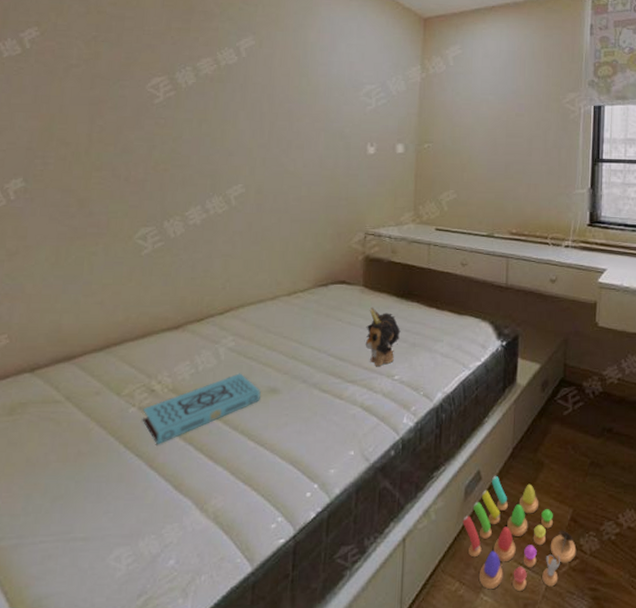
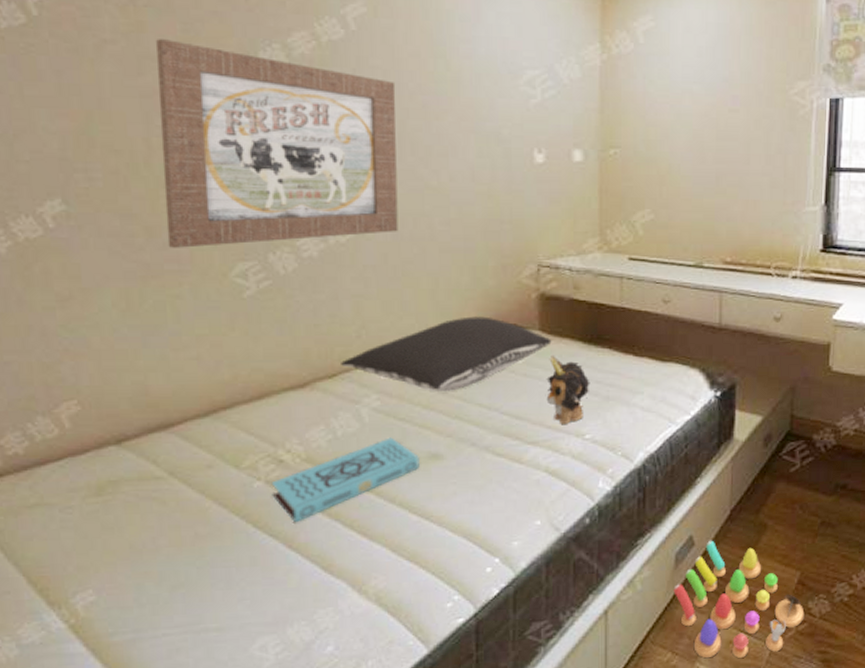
wall art: none [92,64,270,216] -> present [156,39,398,248]
pillow: none [208,274,372,335] -> present [341,316,552,391]

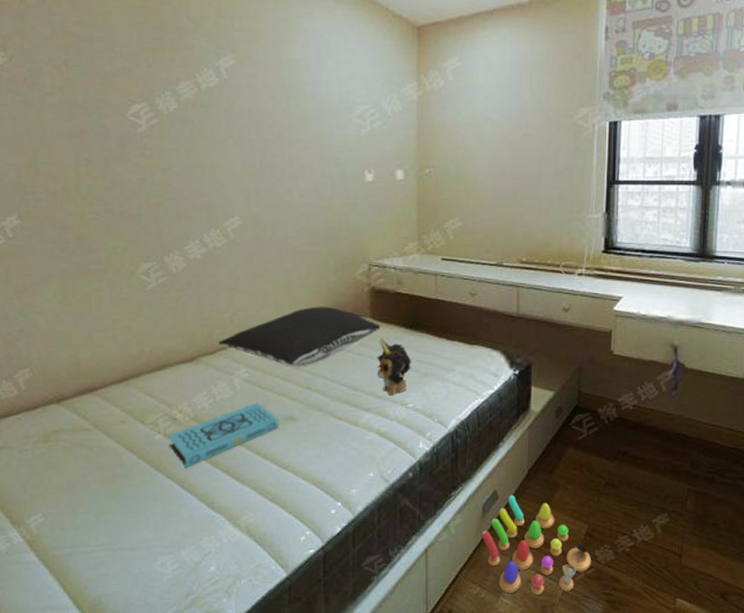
wall art: present [156,39,398,248] -> none [82,91,261,252]

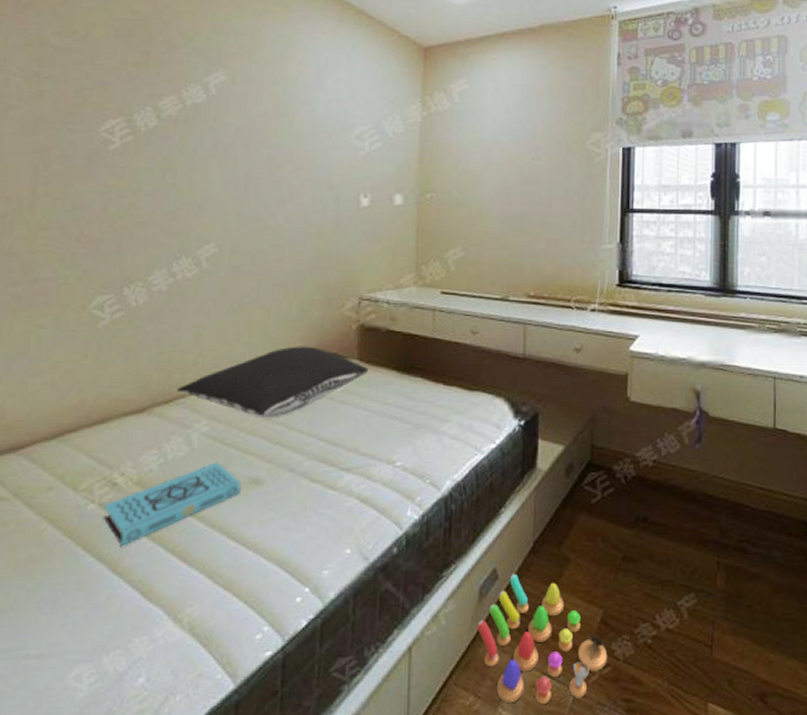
plush toy: present [376,338,412,395] -> none [361,383,403,451]

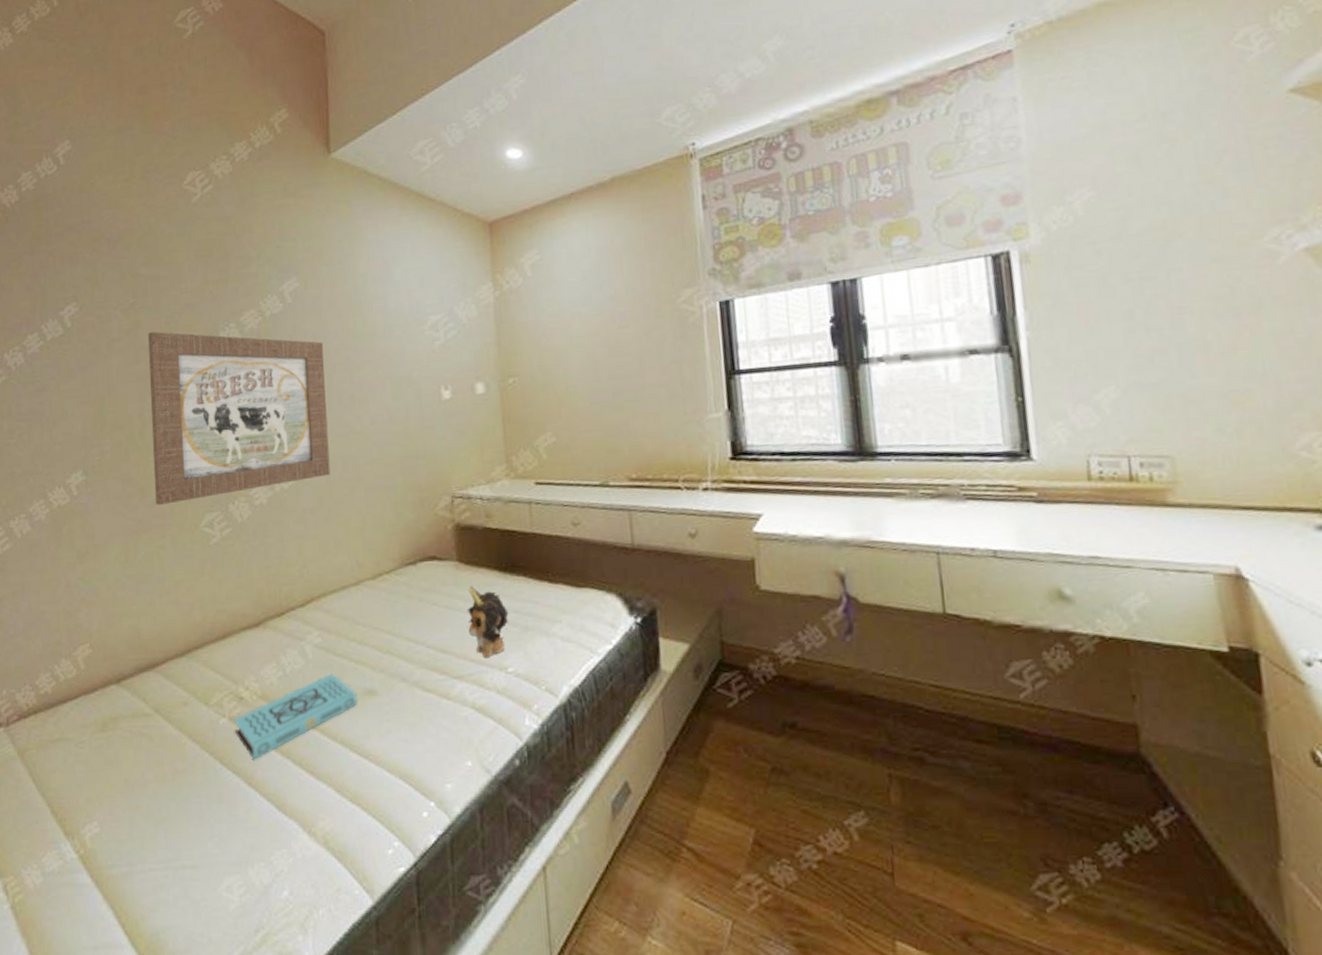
wall art: none [39,104,245,283] -> present [148,331,330,505]
pillow: present [177,346,369,417] -> none [287,550,469,626]
plush toy: none [361,383,403,451] -> present [467,585,509,657]
stacking toy: present [477,573,608,704] -> none [613,787,767,934]

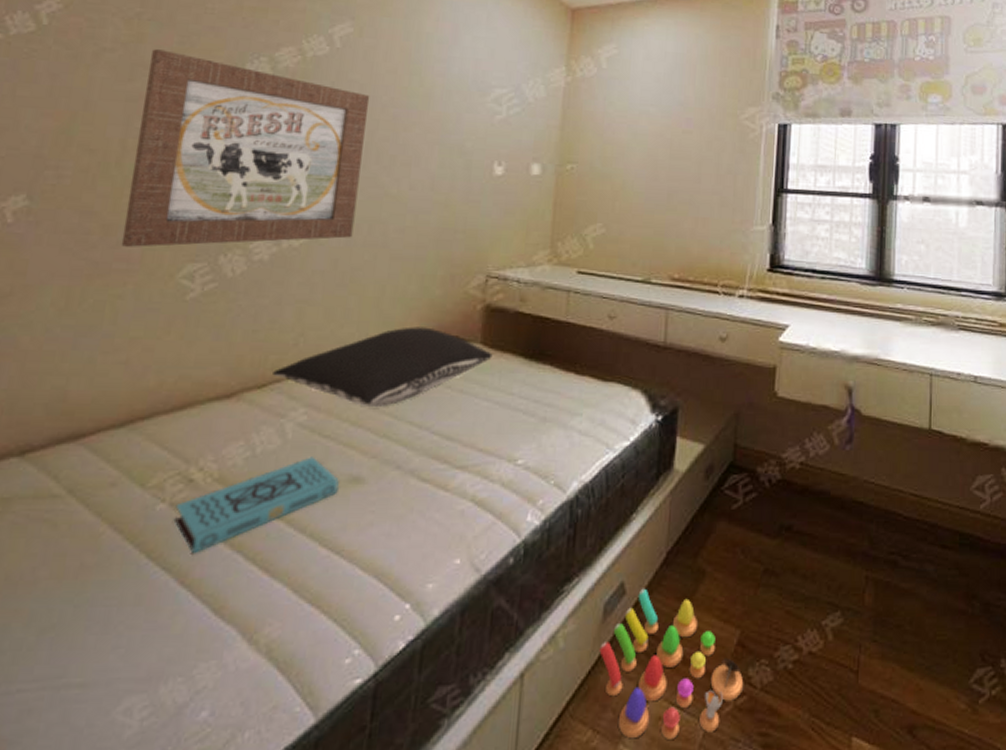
pillow: none [287,550,469,626] -> present [273,327,493,407]
plush toy: present [467,585,509,657] -> none [480,370,528,447]
stacking toy: none [613,787,767,934] -> present [599,588,744,739]

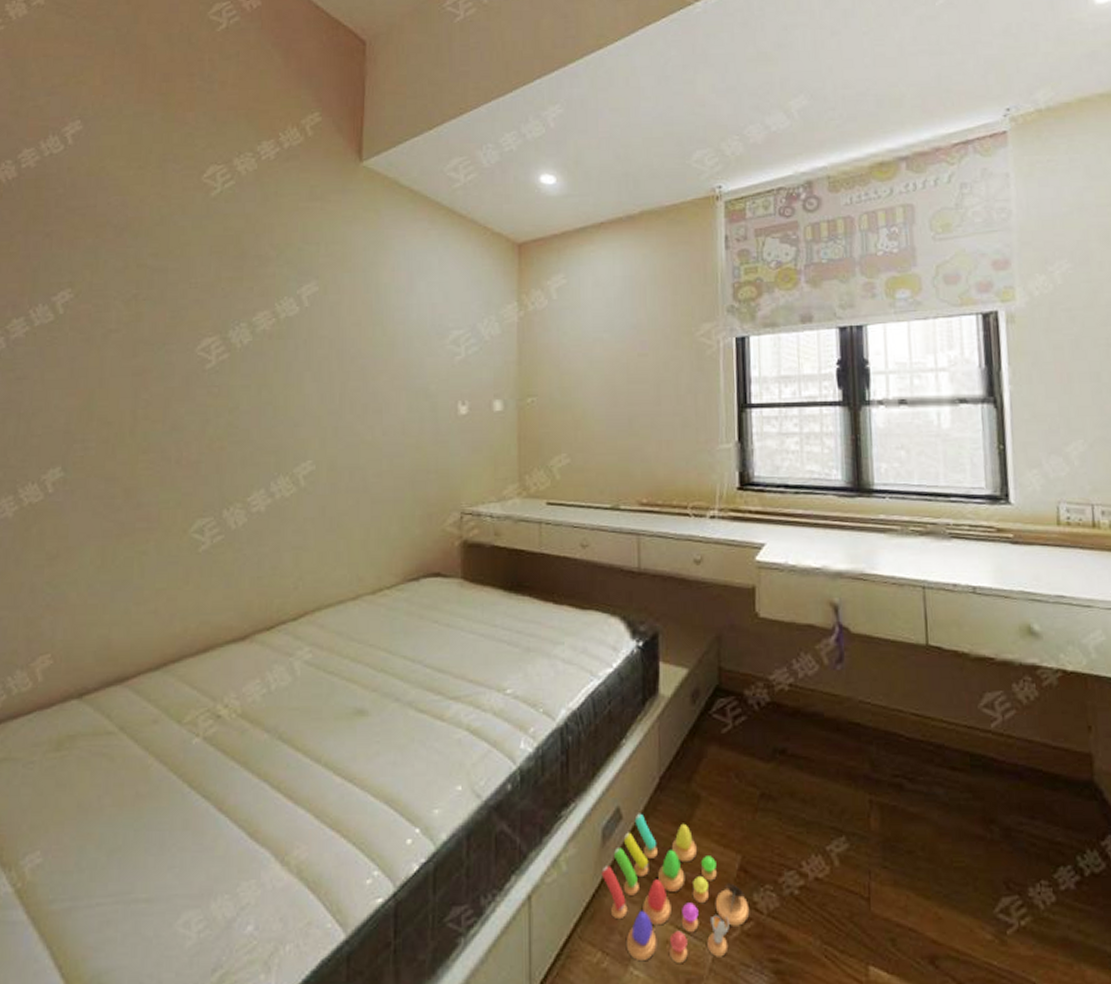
wall art: present [121,49,370,247] -> none [141,326,339,507]
book: present [173,457,339,554] -> none [208,692,345,783]
pillow: present [273,327,493,407] -> none [279,565,474,643]

